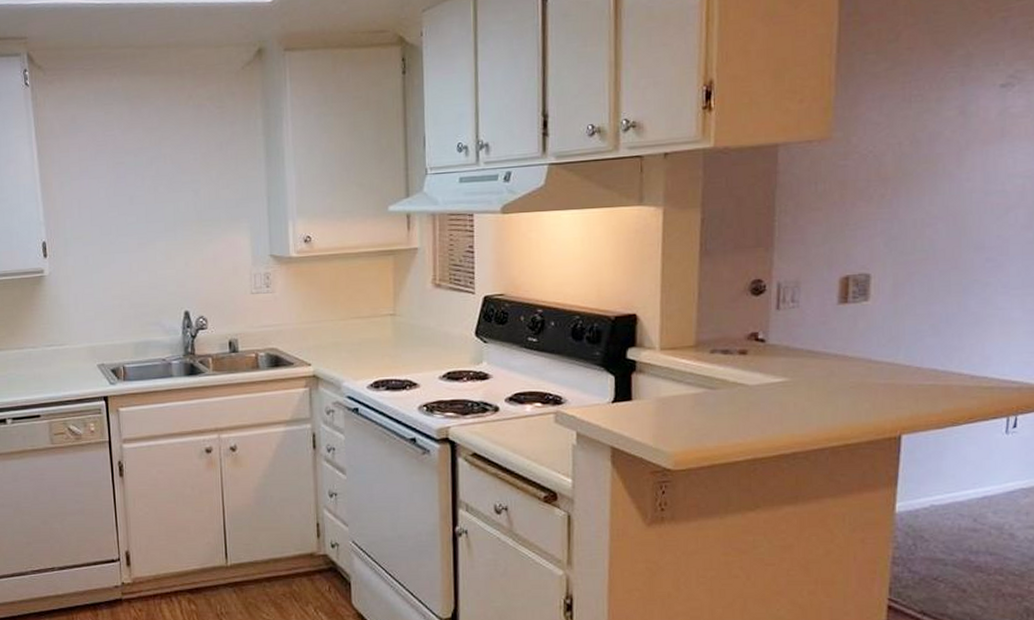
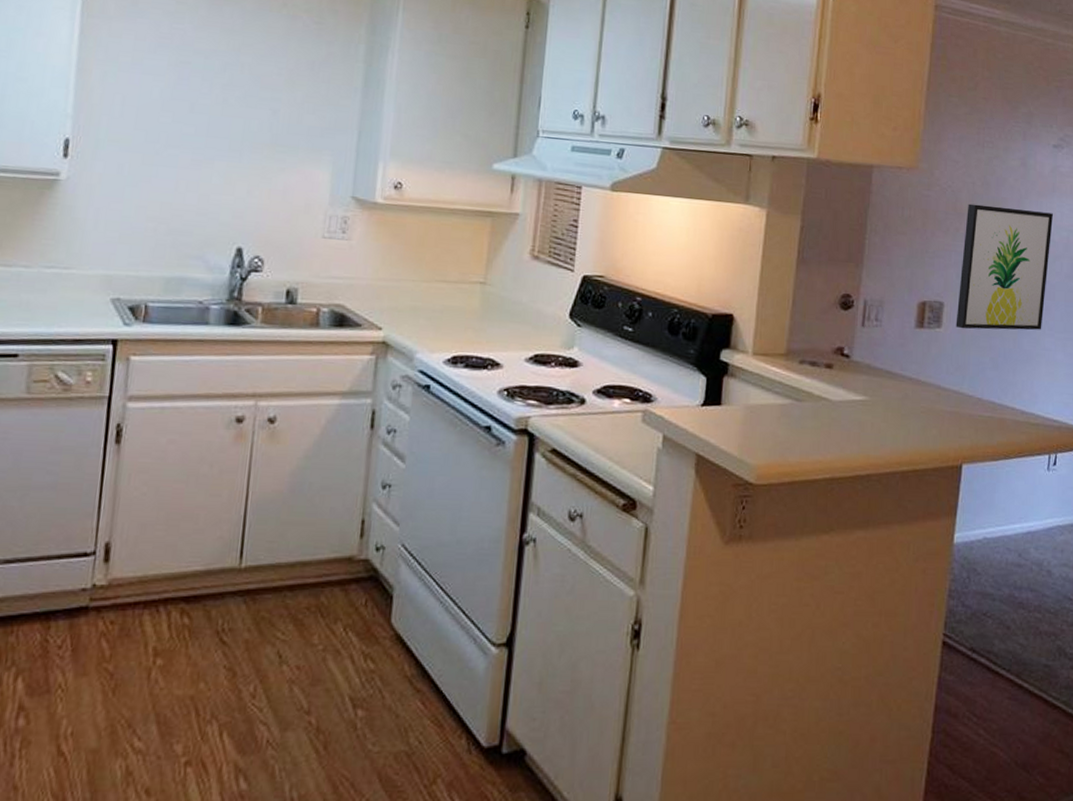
wall art: none [886,161,1003,299] -> present [955,203,1053,331]

